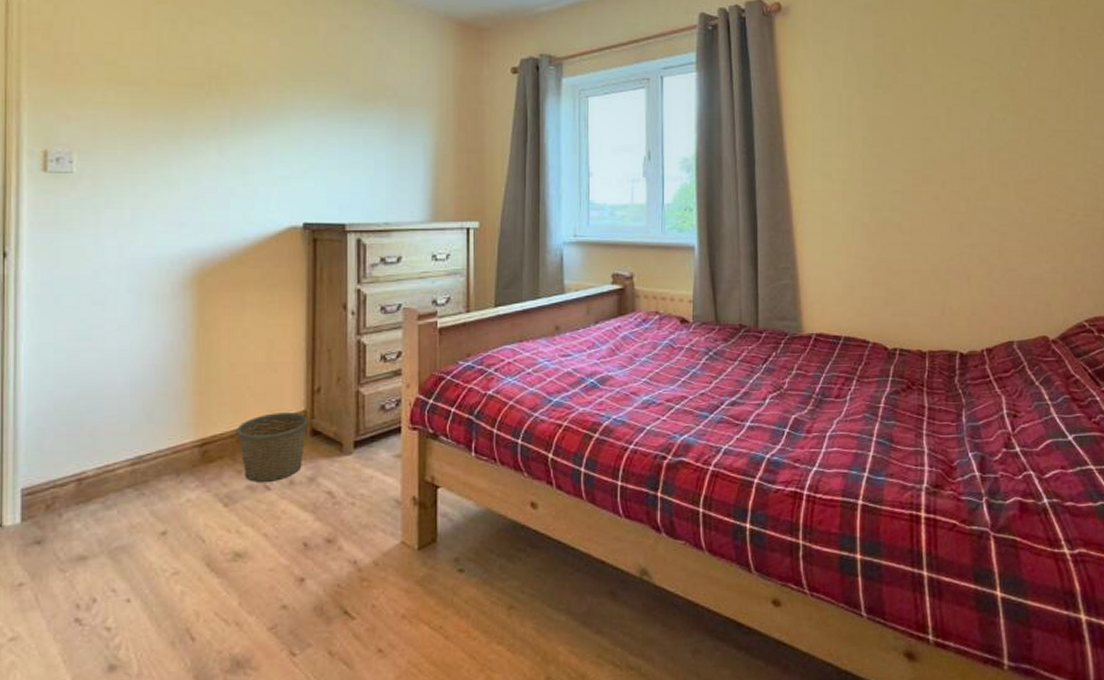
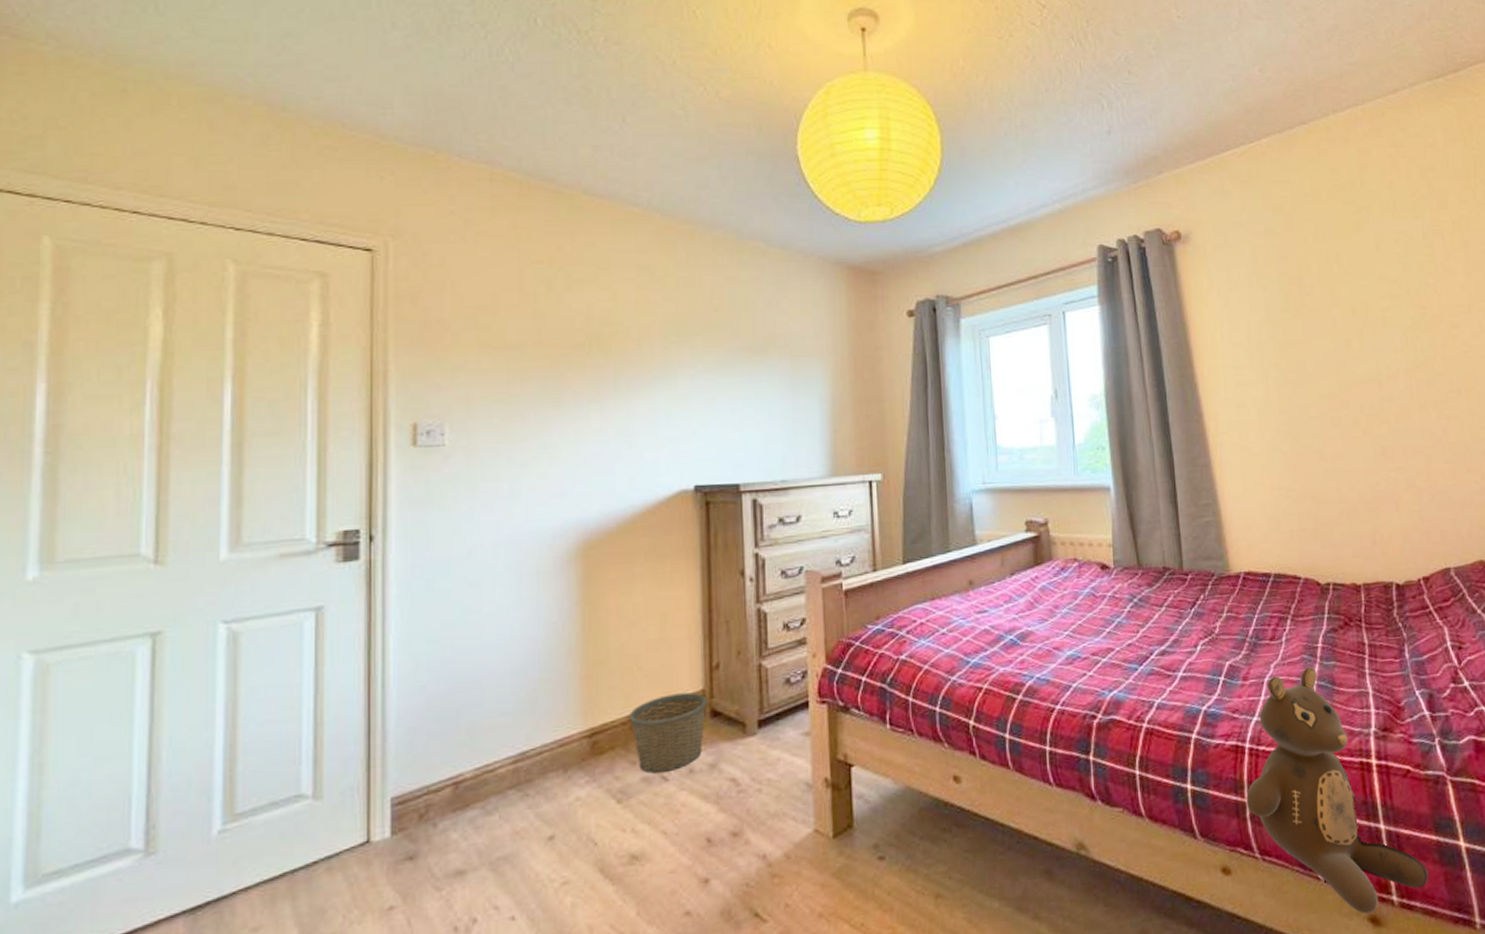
teddy bear: none [800,425,965,650] -> present [1246,667,1429,914]

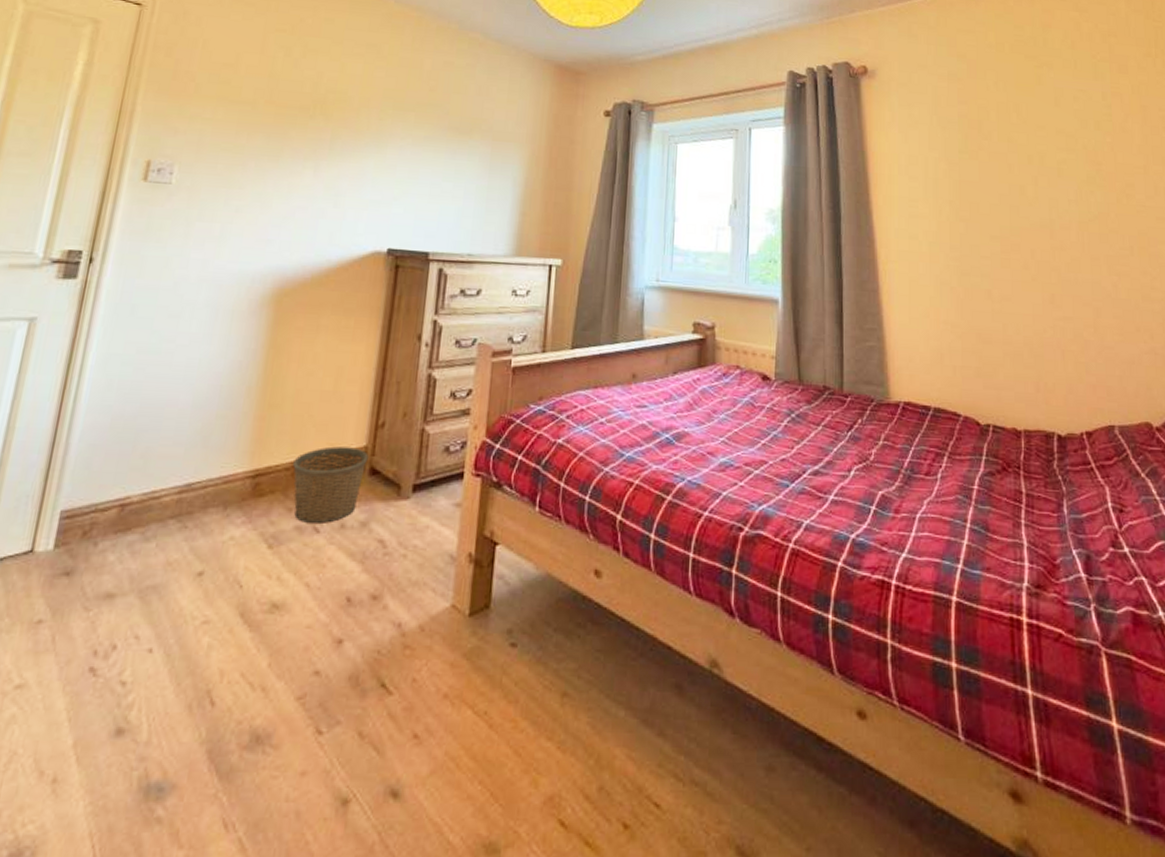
teddy bear: present [1246,667,1429,914] -> none [888,509,1077,787]

